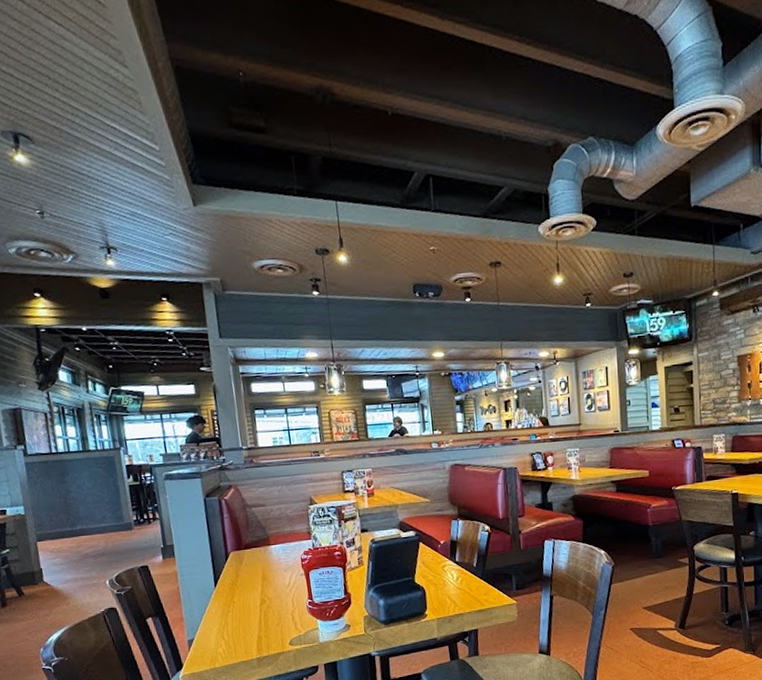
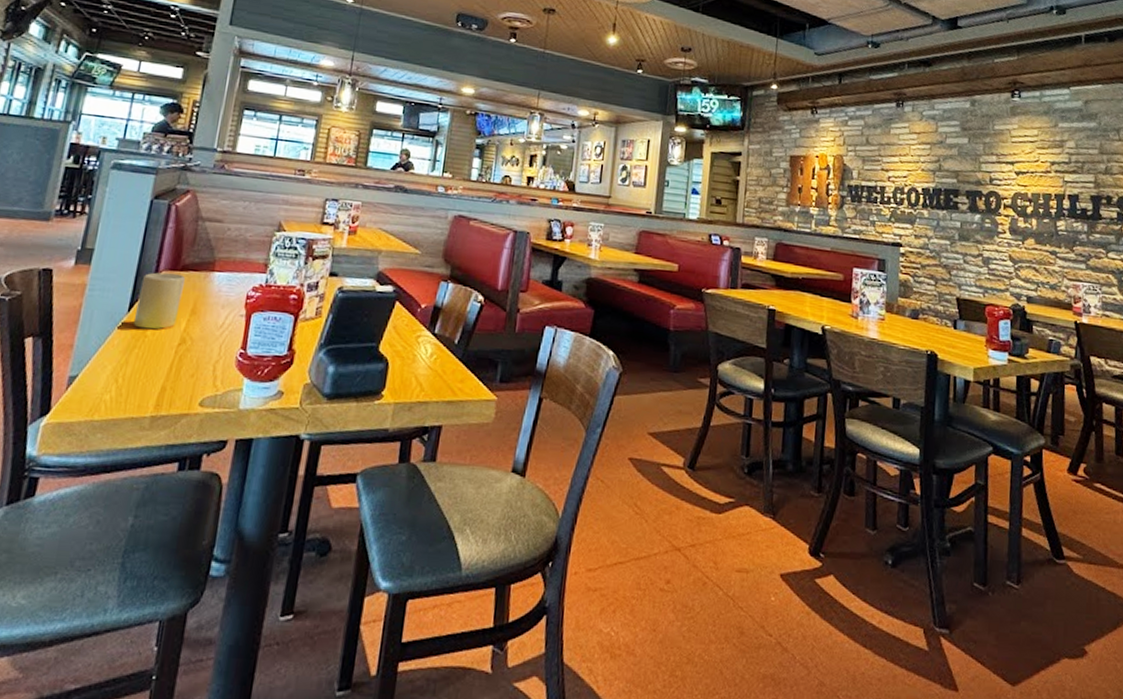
mug: none [218,552,254,598] -> present [133,272,185,330]

